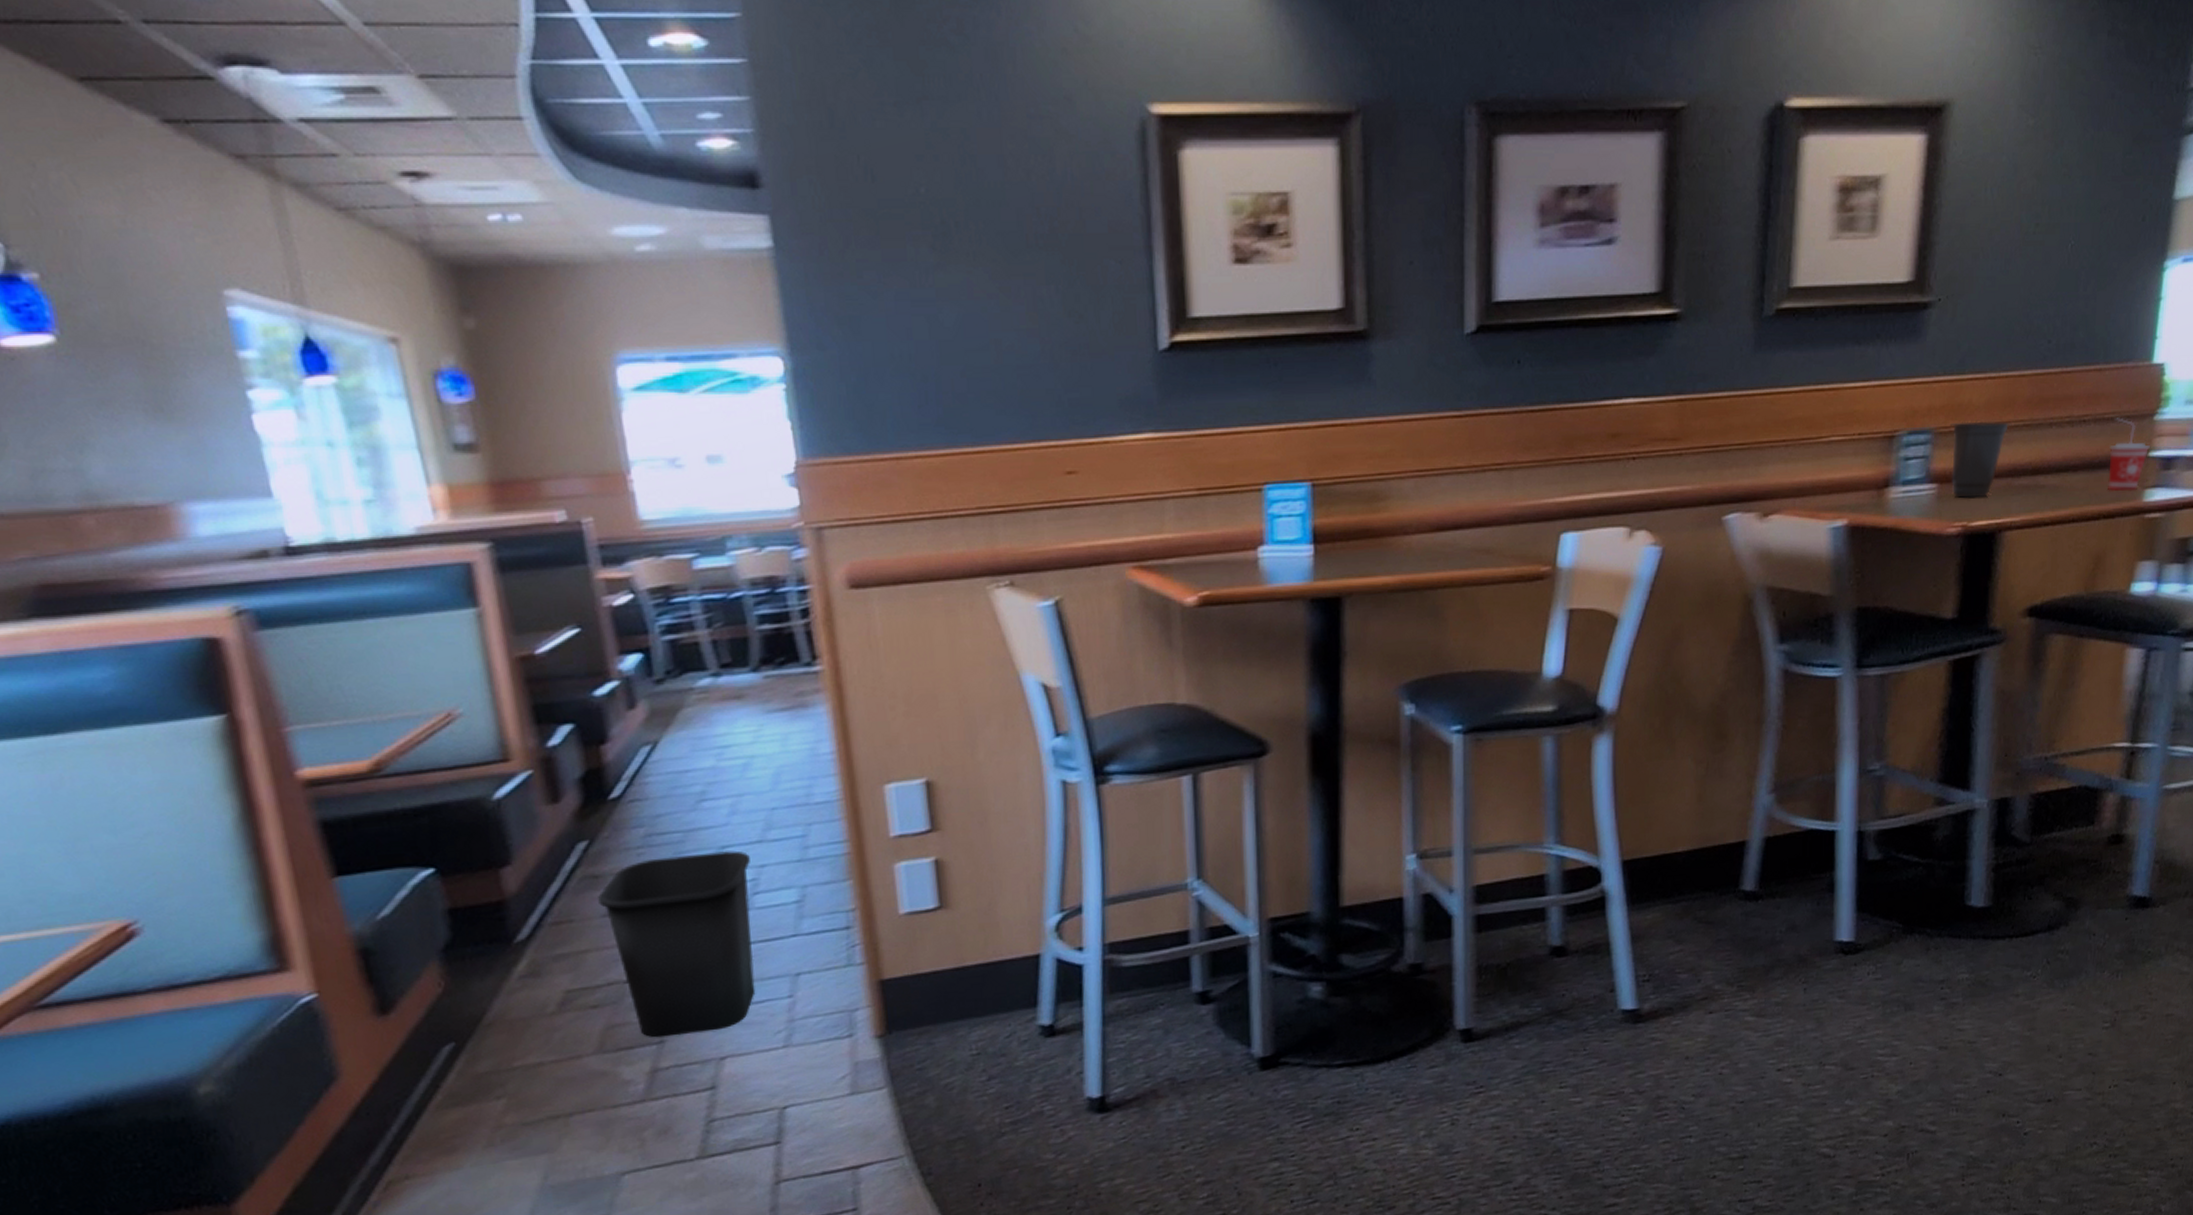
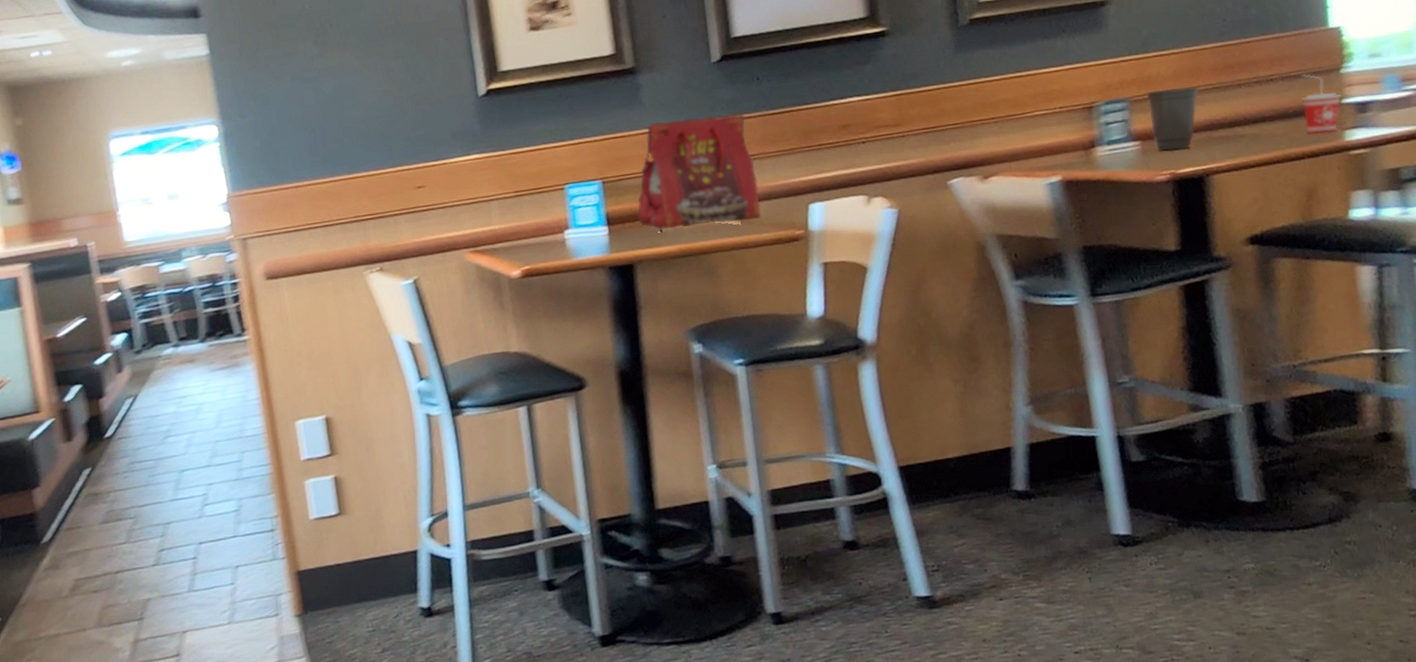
waste bin: present [598,850,756,1037] -> none [97,473,207,615]
shopping bag: none [1352,407,1504,556] -> present [637,113,761,232]

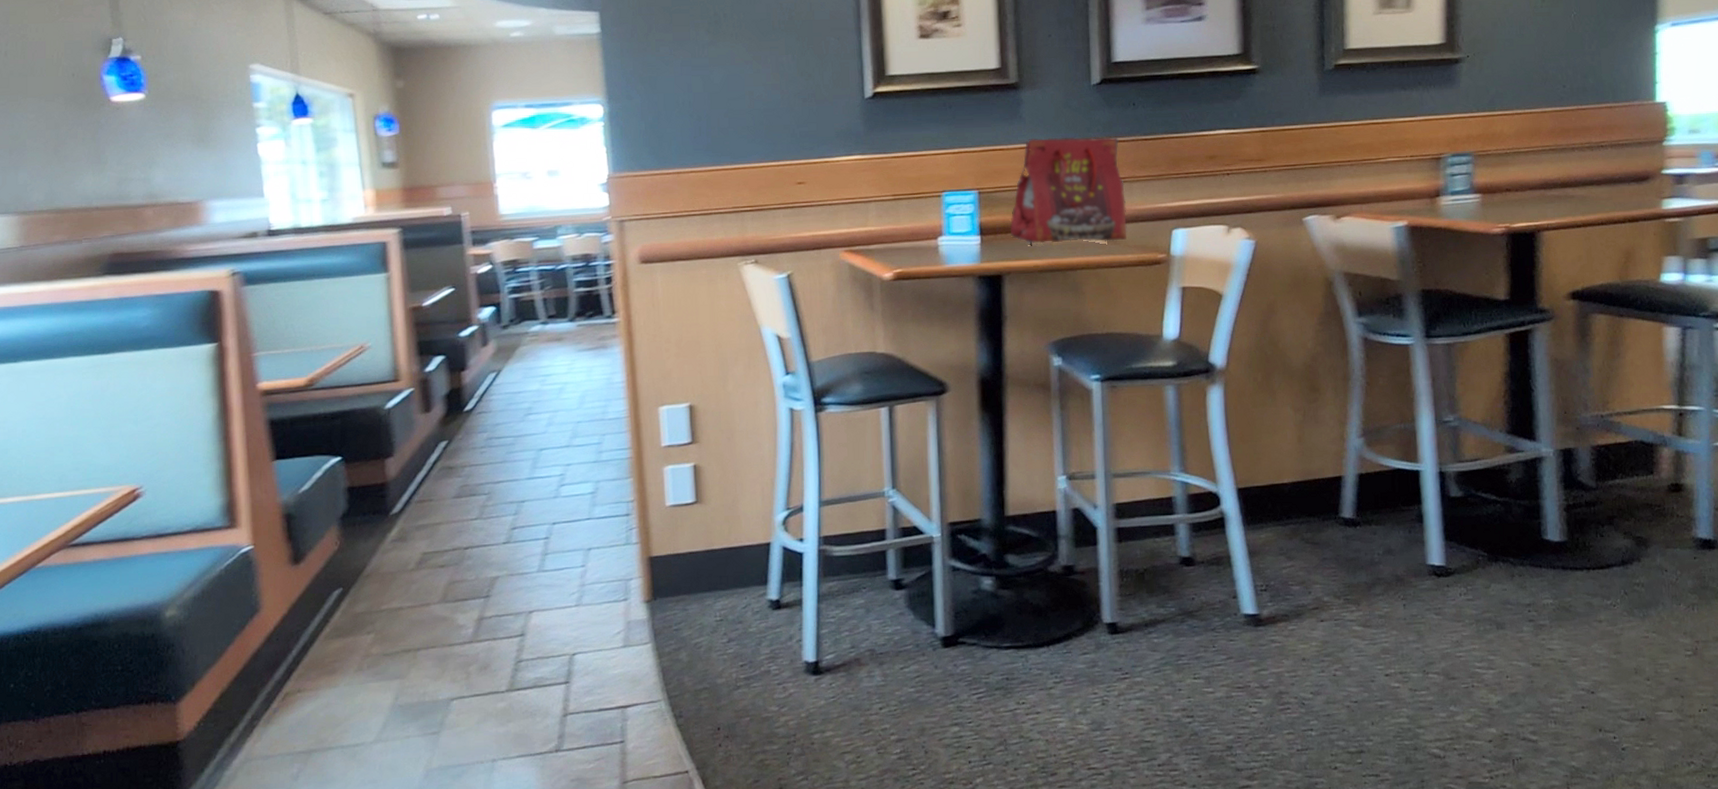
cup: present [1143,87,1202,151] -> none [1487,146,1540,205]
beverage cup: present [1301,74,1342,135] -> none [1627,144,1663,201]

